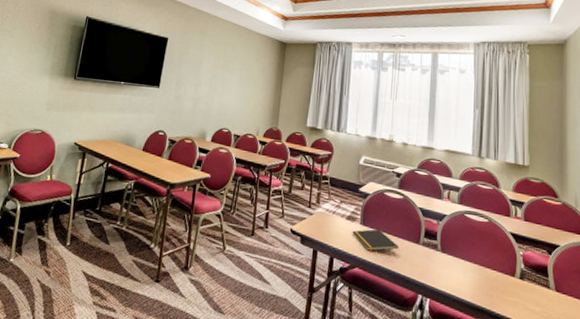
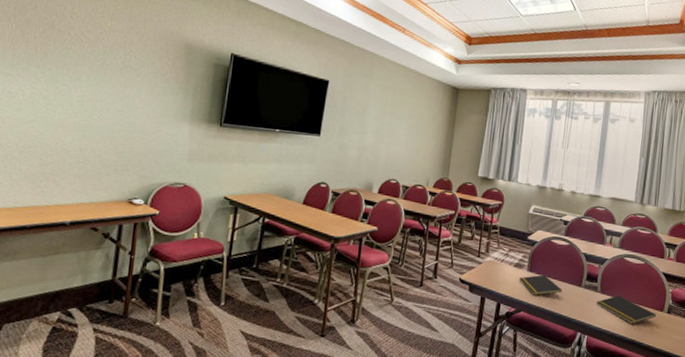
notepad: none [437,255,507,289] -> present [596,295,656,324]

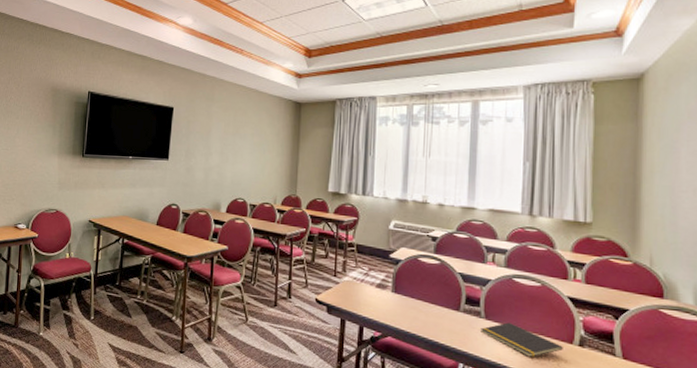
notepad: present [519,275,563,295] -> none [383,296,437,319]

